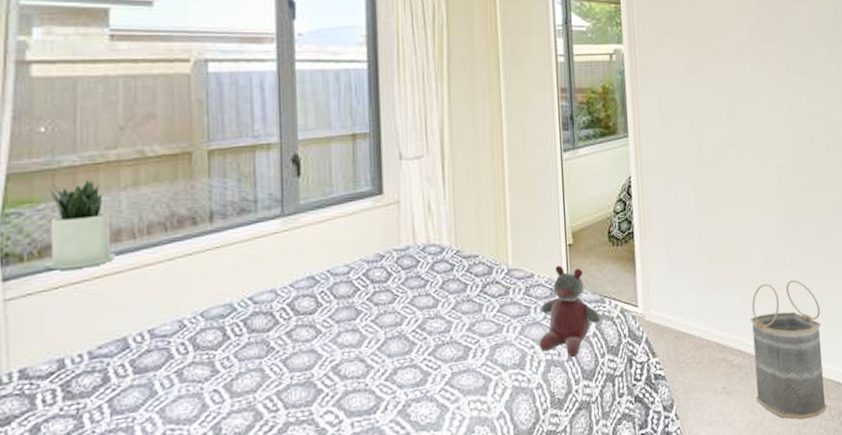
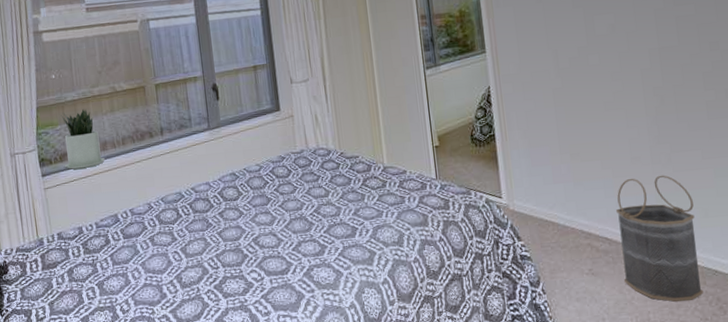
stuffed bear: present [539,265,601,358] -> none [413,163,468,239]

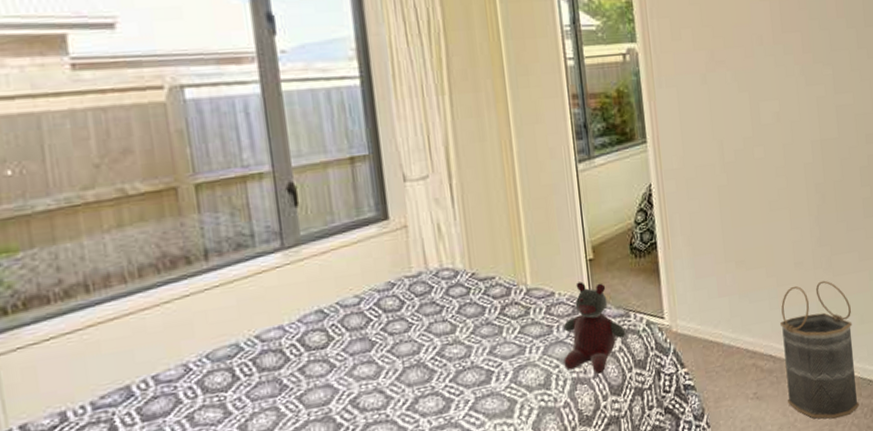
planter: present [61,109,105,170] -> none [24,223,107,322]
stuffed bear: none [413,163,468,239] -> present [563,281,626,375]

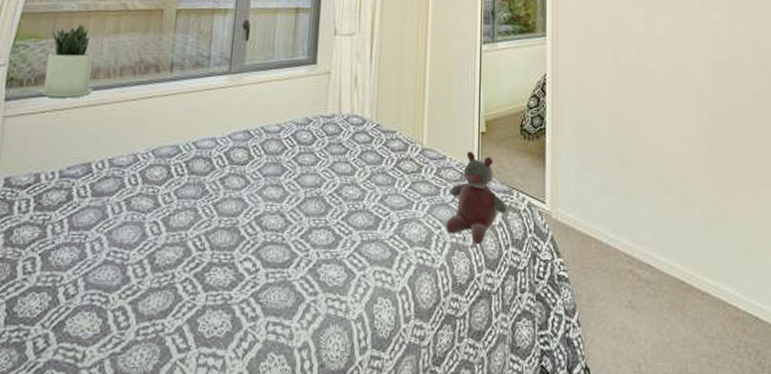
planter: none [24,223,107,322] -> present [38,24,93,98]
basket: present [780,280,860,419] -> none [662,198,743,350]

